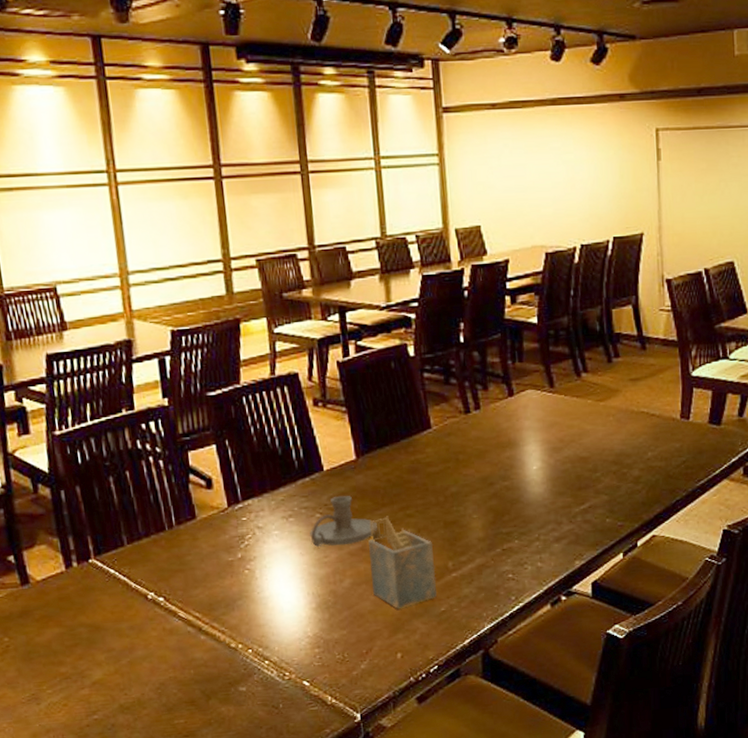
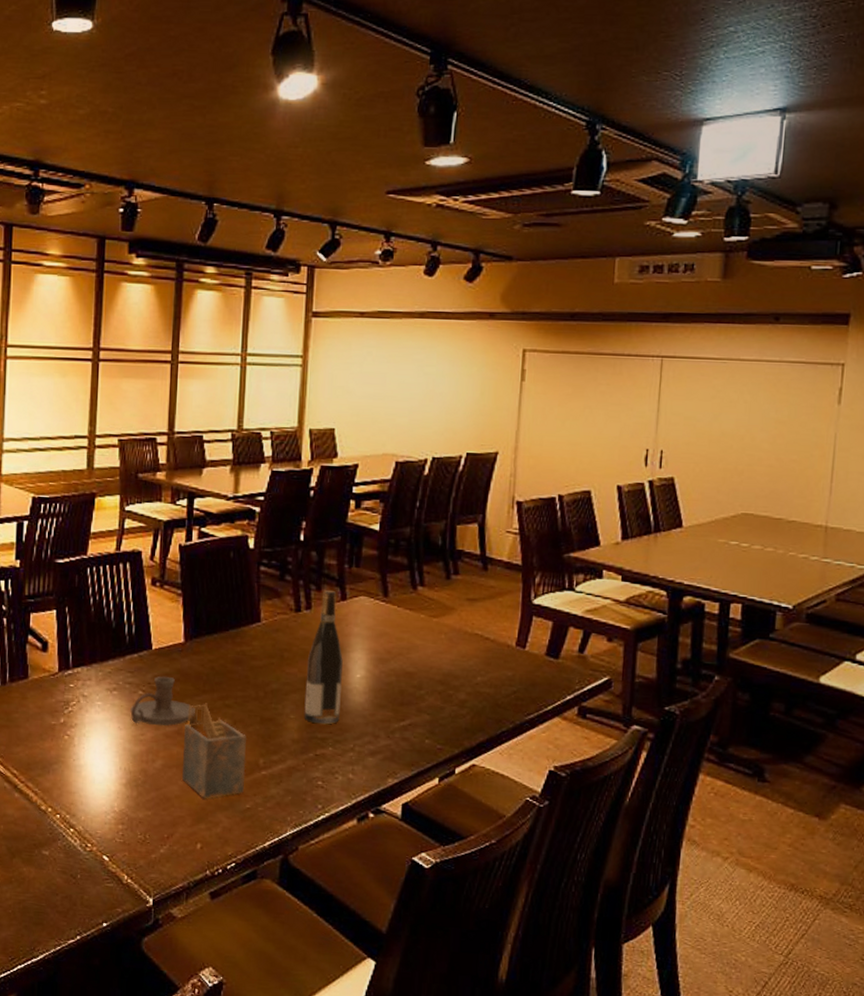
wine bottle: none [483,387,522,520] -> present [304,589,343,725]

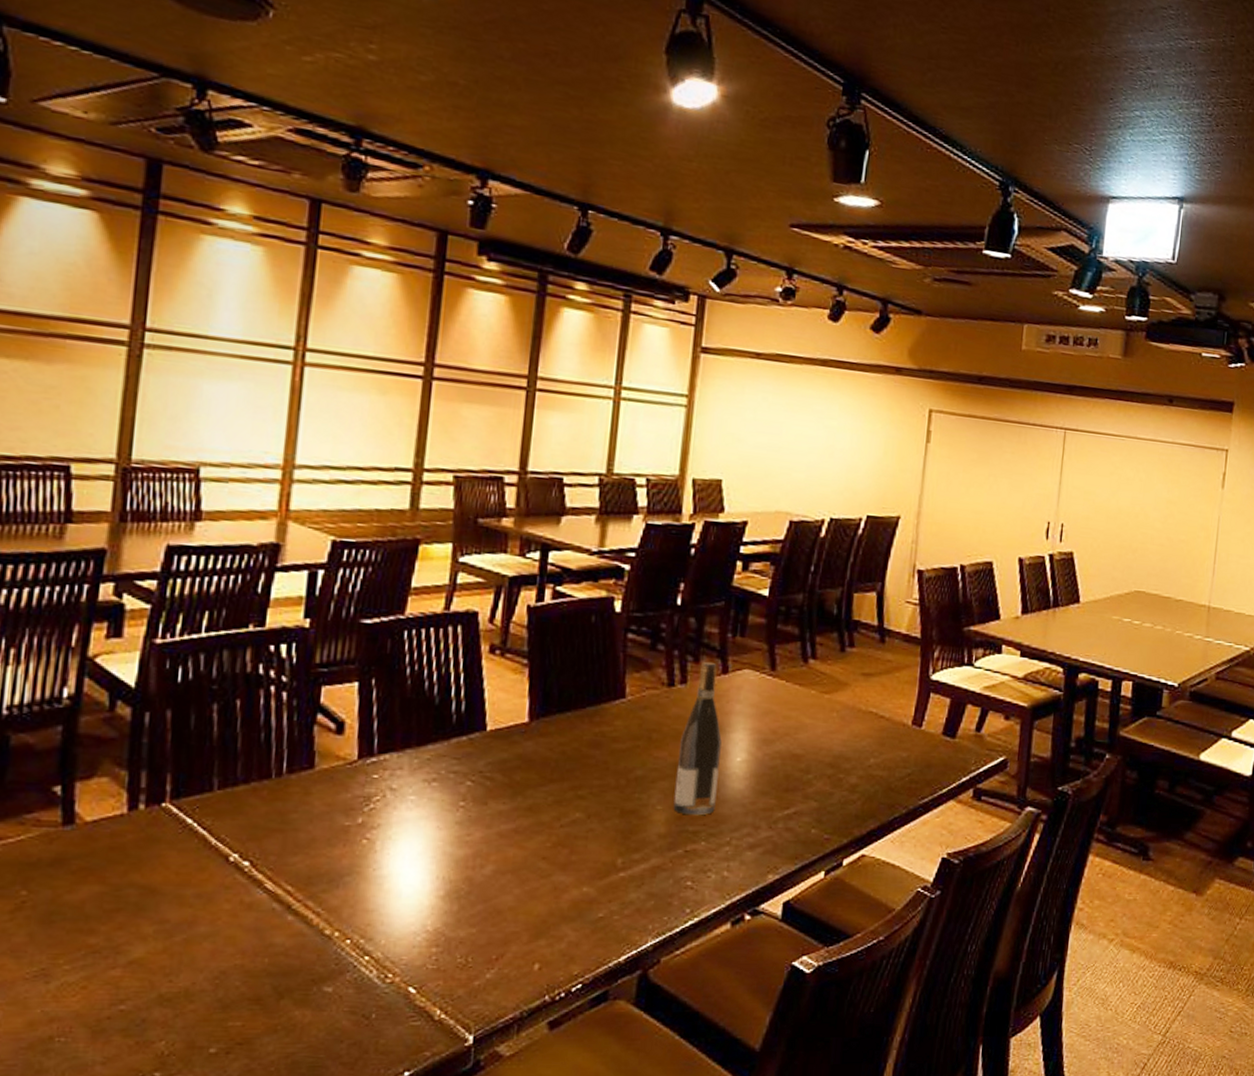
candle holder: present [130,676,195,727] -> none [454,763,540,824]
napkin holder: present [182,703,247,798] -> none [519,794,603,908]

